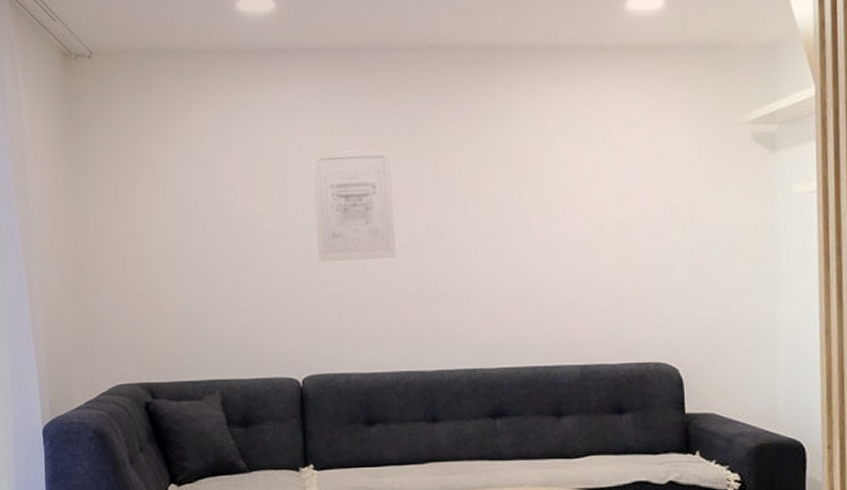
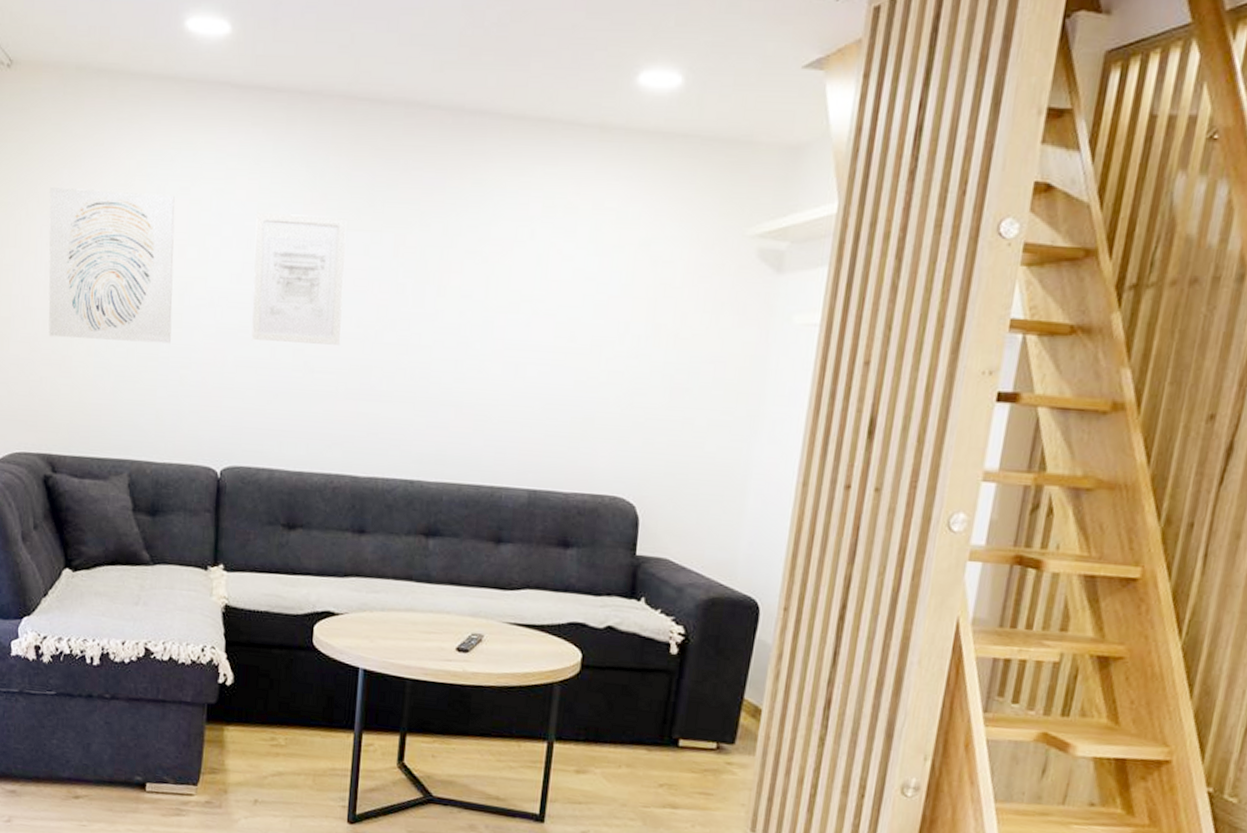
wall art: none [131,147,248,280] -> present [48,187,175,344]

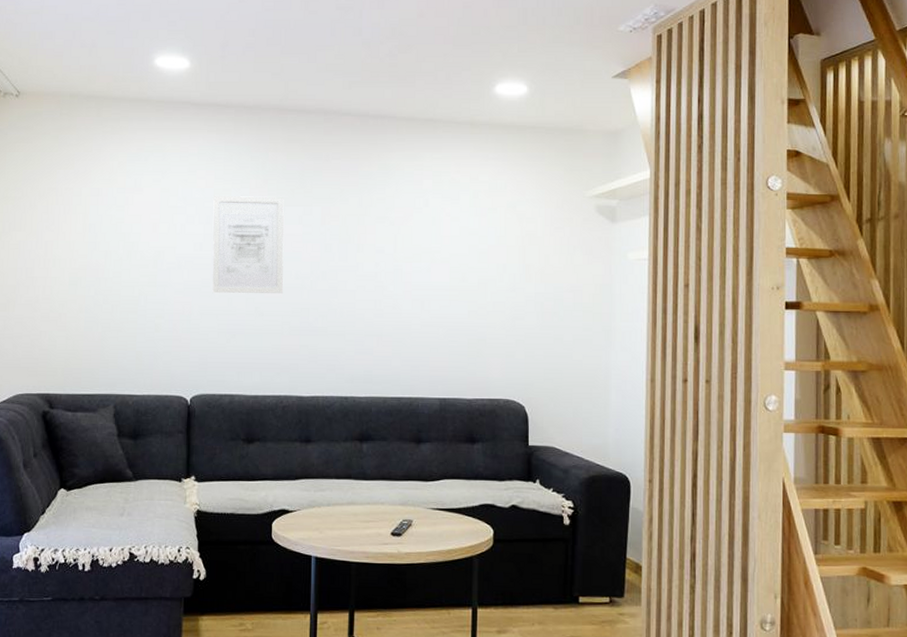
wall art: present [48,187,175,344] -> none [47,184,149,299]

